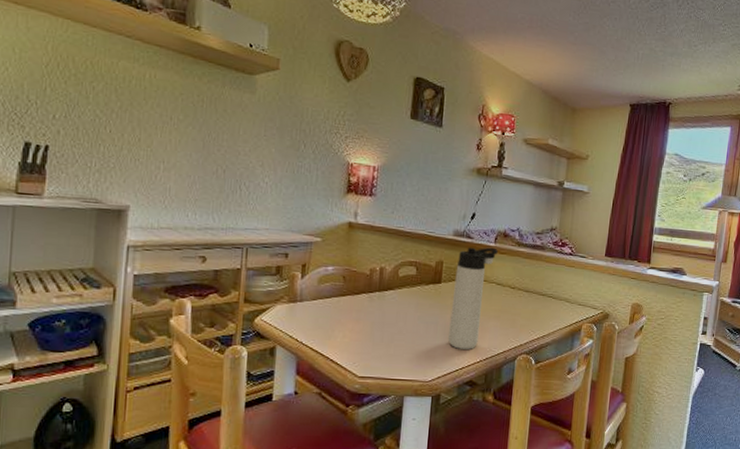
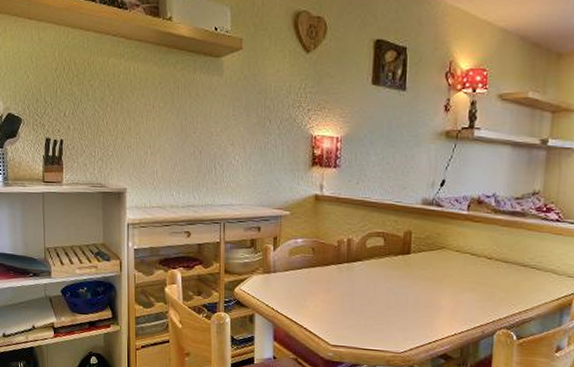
thermos bottle: present [448,247,498,350] -> none [420,215,471,322]

